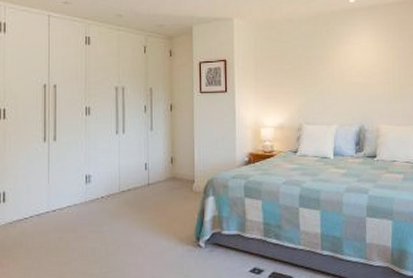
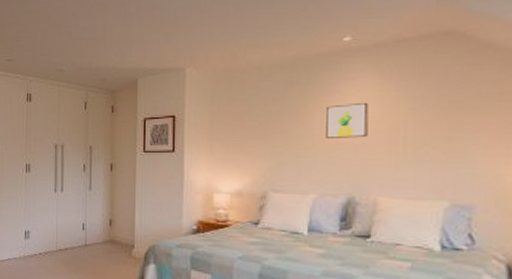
wall art: none [341,50,370,79] -> present [326,102,369,138]

